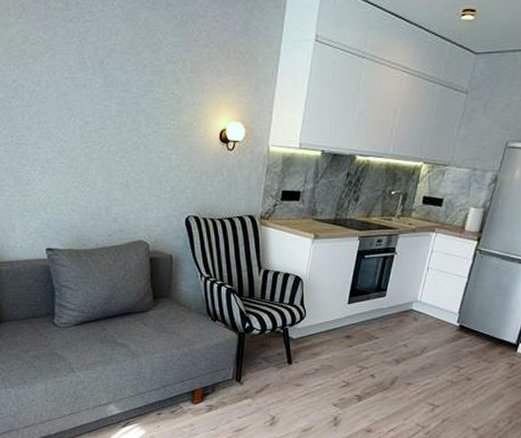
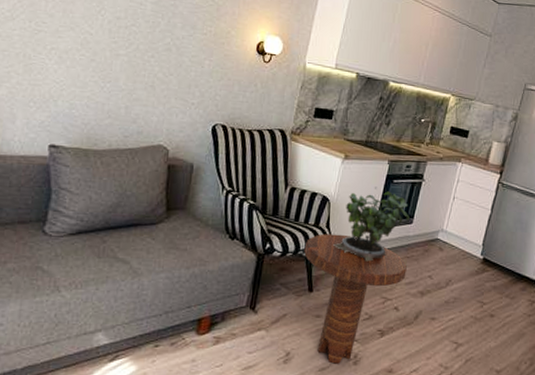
side table: none [281,311,381,426] -> present [304,234,407,364]
potted plant: none [307,263,382,334] -> present [332,187,410,262]

